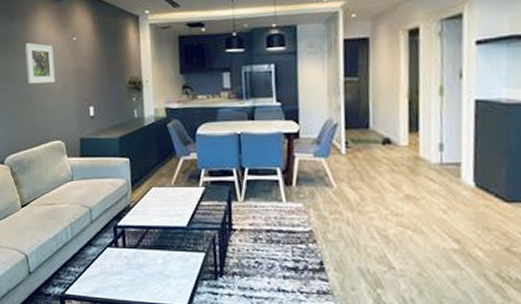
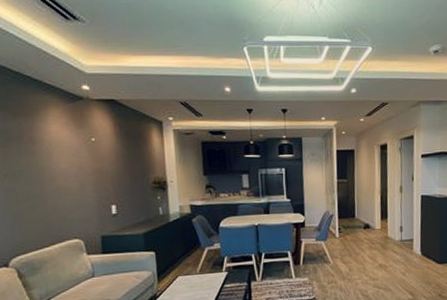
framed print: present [25,43,55,84] -> none [33,141,71,184]

